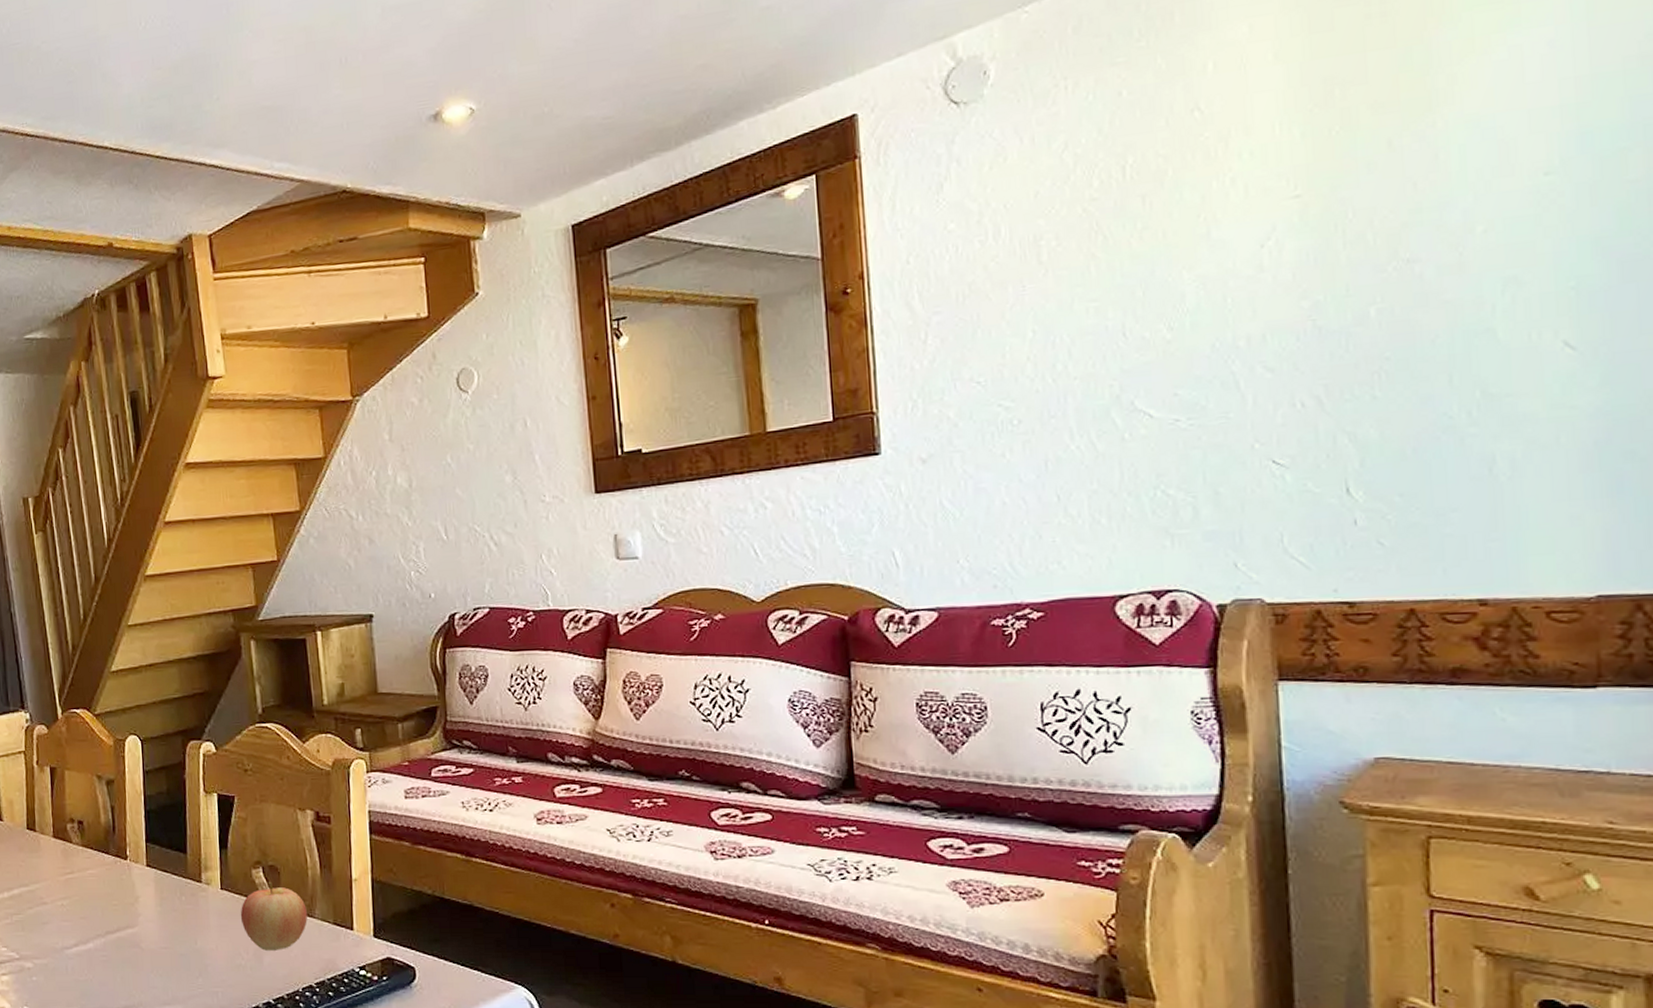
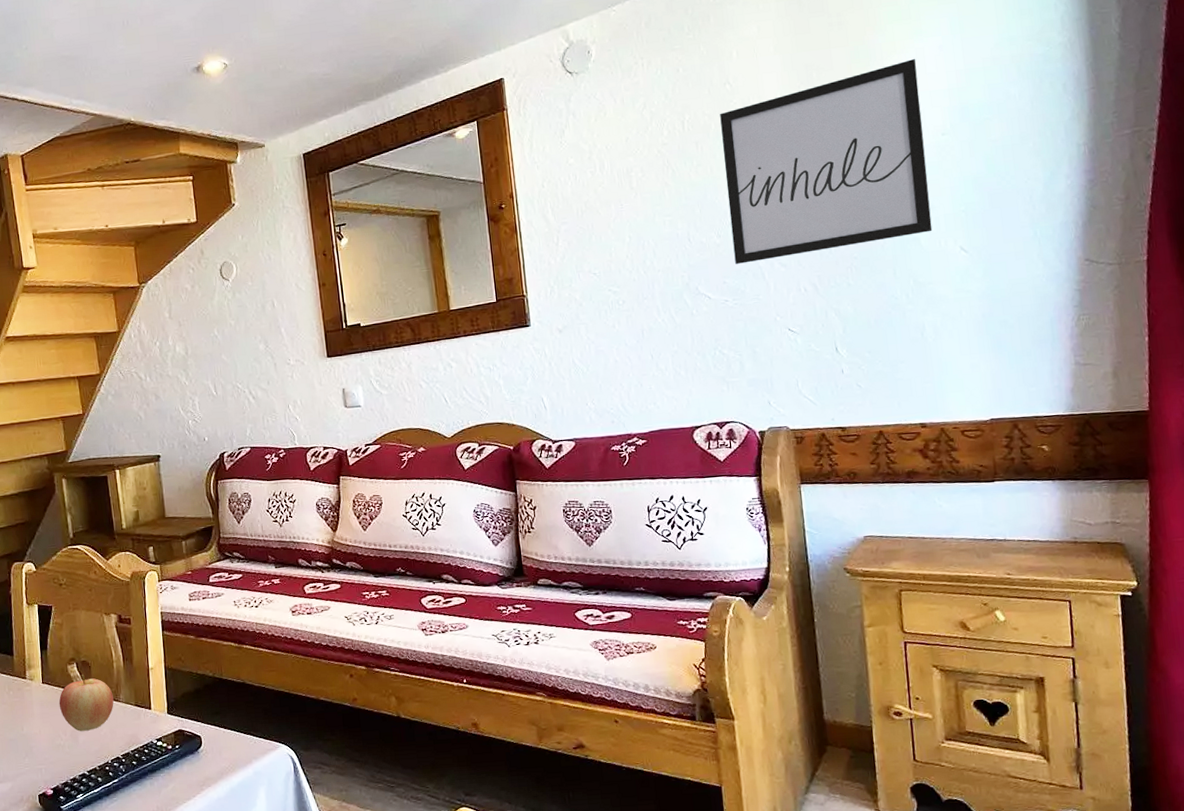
wall art: none [1182,62,1518,369] -> present [720,59,933,264]

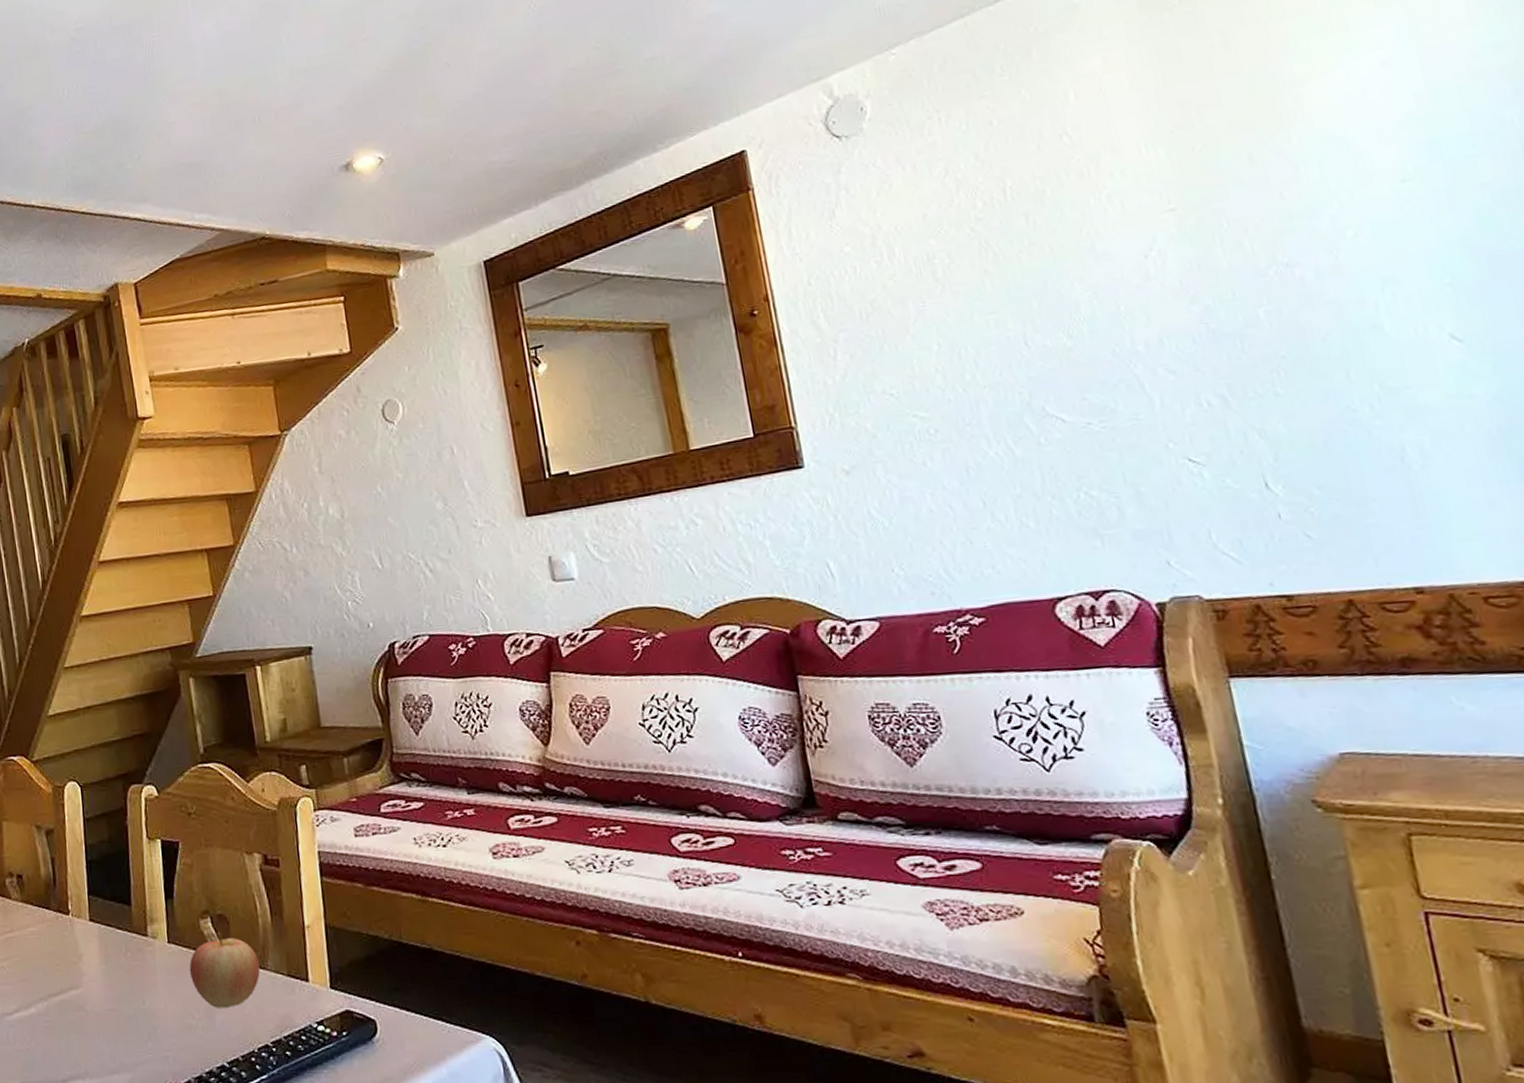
wall art: present [720,59,933,264] -> none [1057,82,1402,374]

